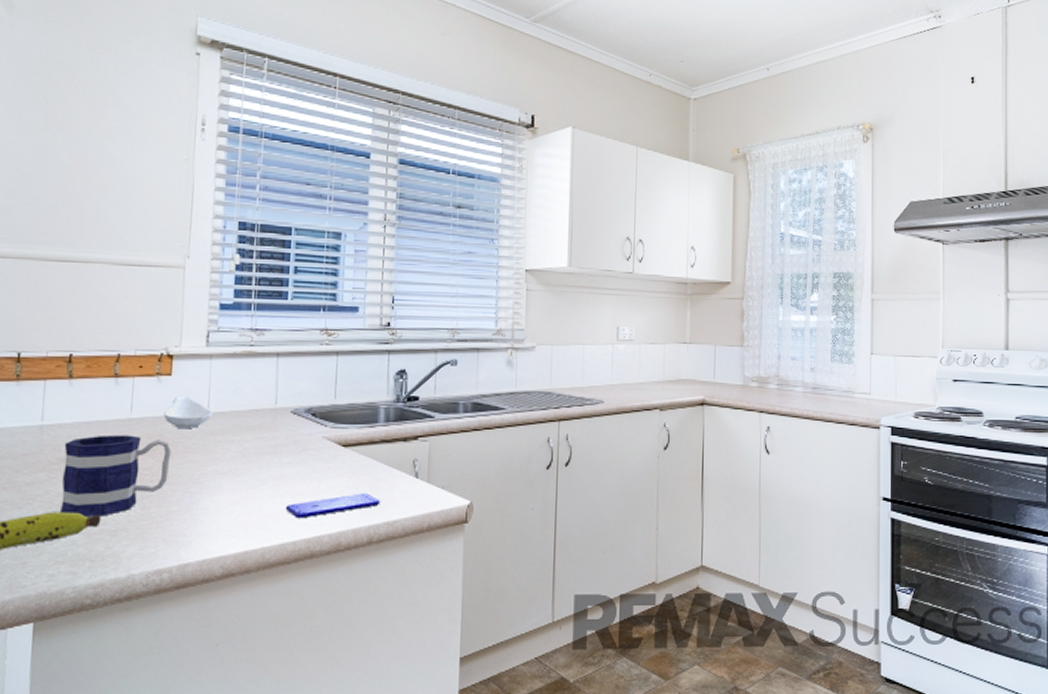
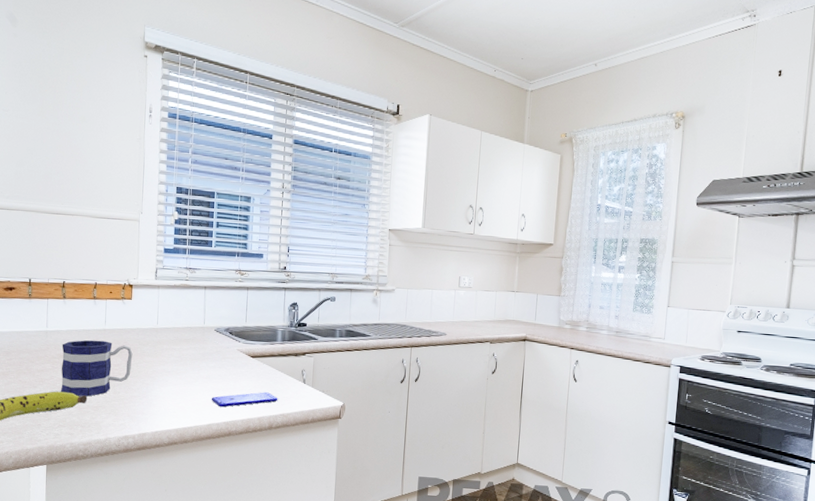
spoon rest: present [164,397,212,428] -> none [127,315,160,338]

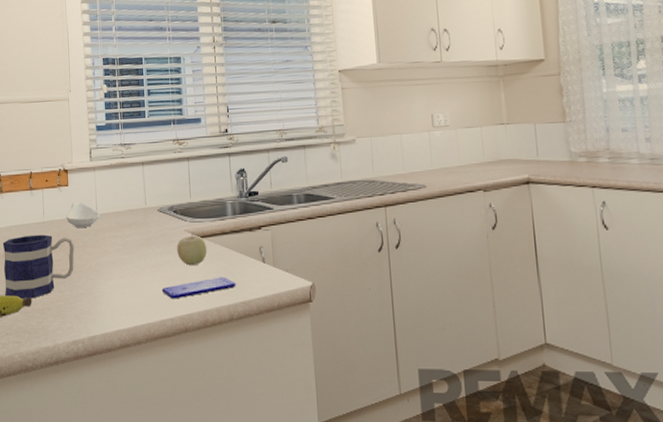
spoon rest: none [127,315,160,338] -> present [66,203,100,227]
fruit: none [229,352,256,381] -> present [177,231,207,266]

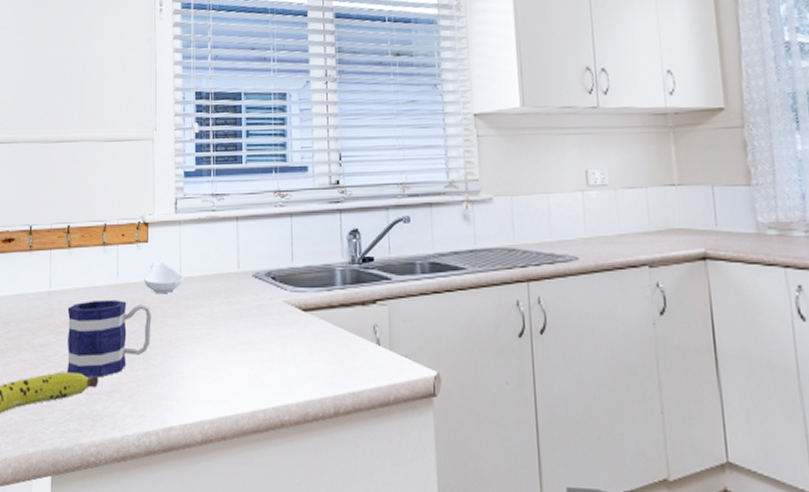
smartphone: present [161,277,236,299] -> none [253,360,344,386]
fruit: present [177,231,207,266] -> none [274,303,311,345]

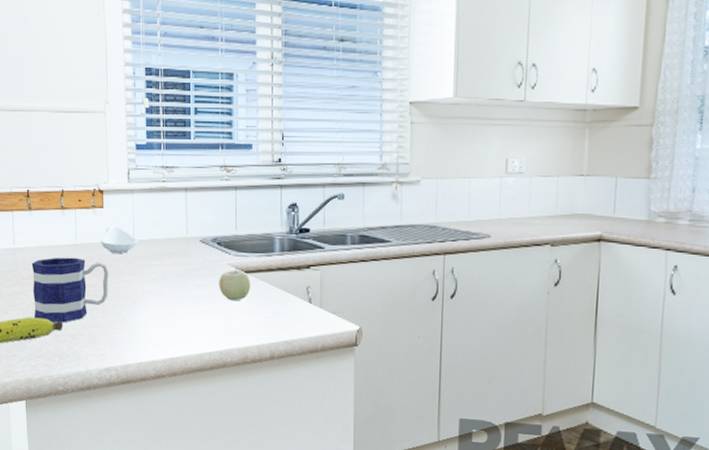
fruit: none [274,303,311,345] -> present [219,266,251,301]

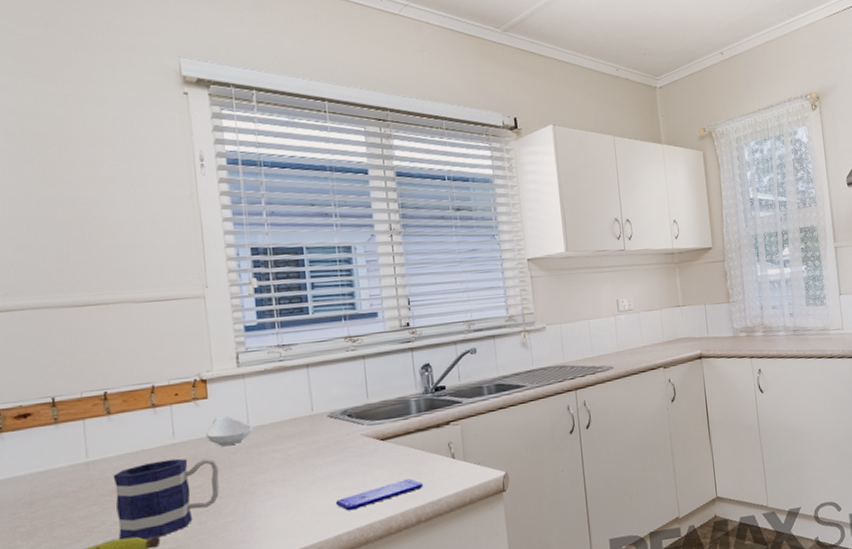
smartphone: none [200,314,280,334] -> present [335,479,424,511]
fruit: present [219,266,251,301] -> none [353,435,389,472]

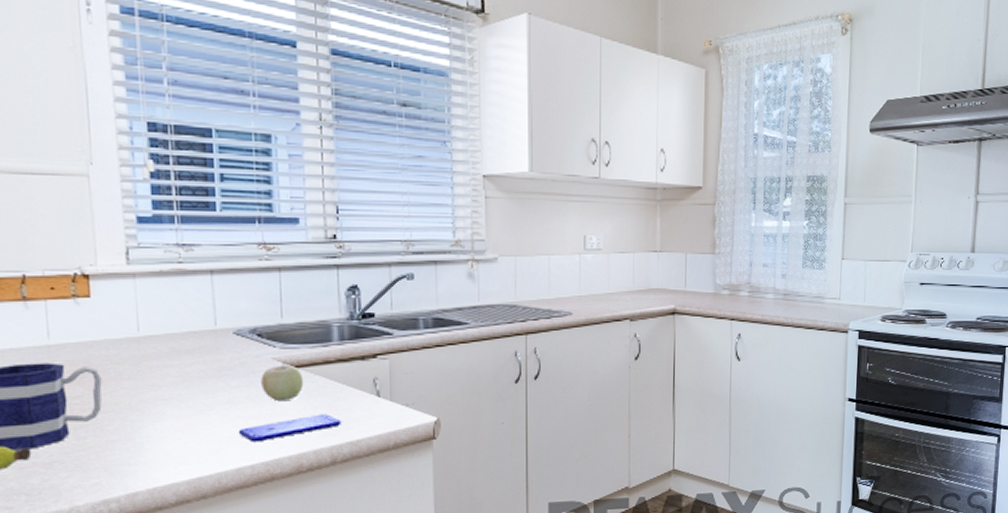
spoon rest: present [206,416,253,446] -> none [87,321,144,353]
fruit: none [353,435,389,472] -> present [261,360,304,402]

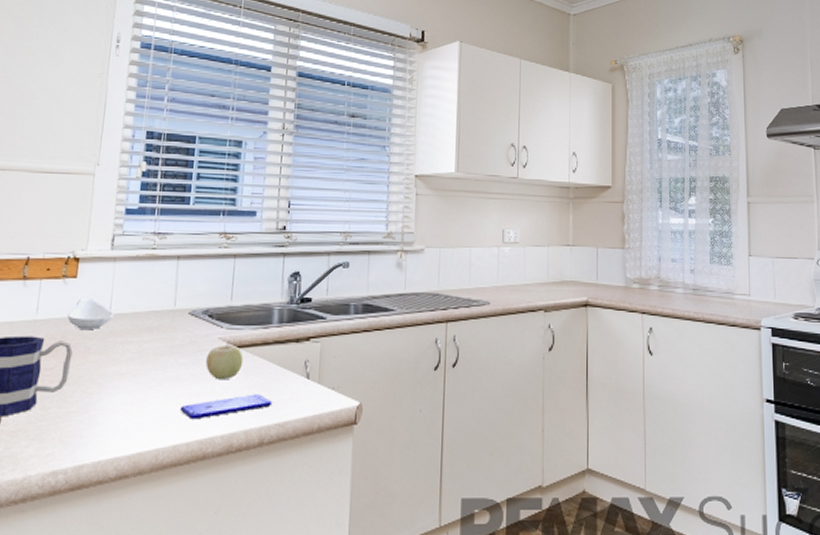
spoon rest: none [87,321,144,353] -> present [67,299,114,329]

